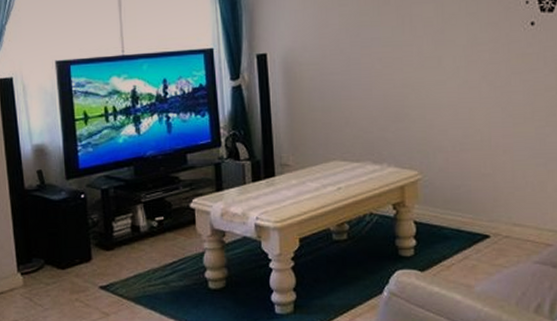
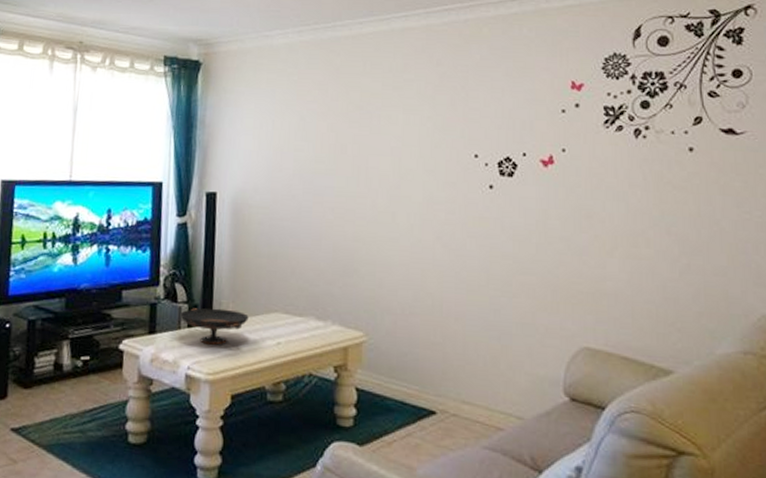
decorative bowl: none [244,162,309,196] -> present [180,308,249,345]

